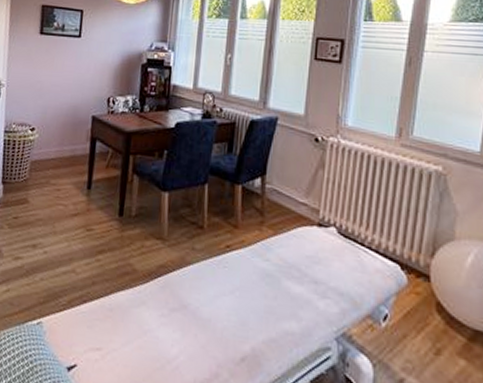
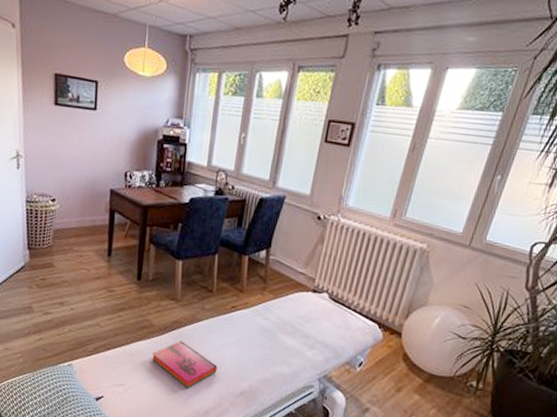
hardback book: none [134,290,213,354] -> present [152,341,218,389]

